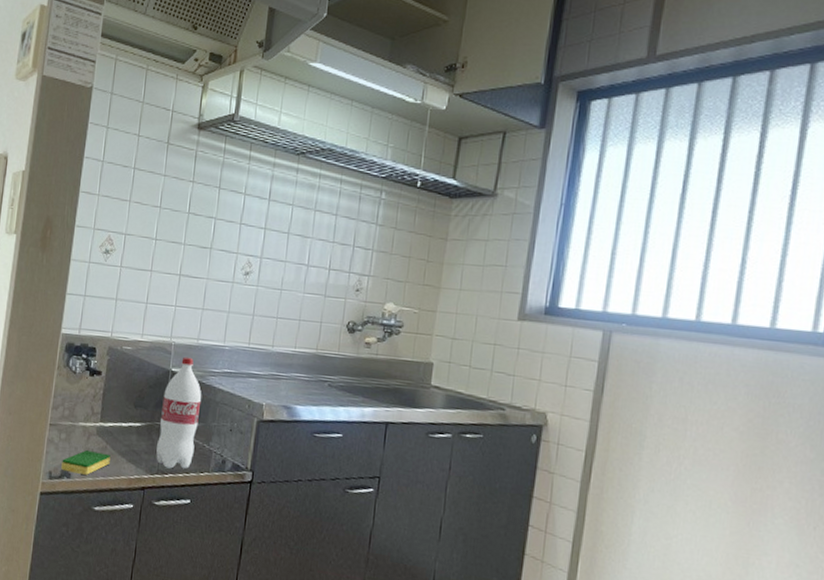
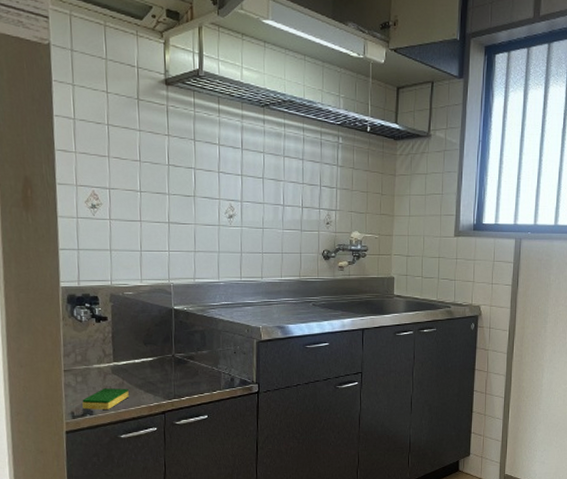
bottle: present [156,356,202,469] -> none [170,295,205,392]

